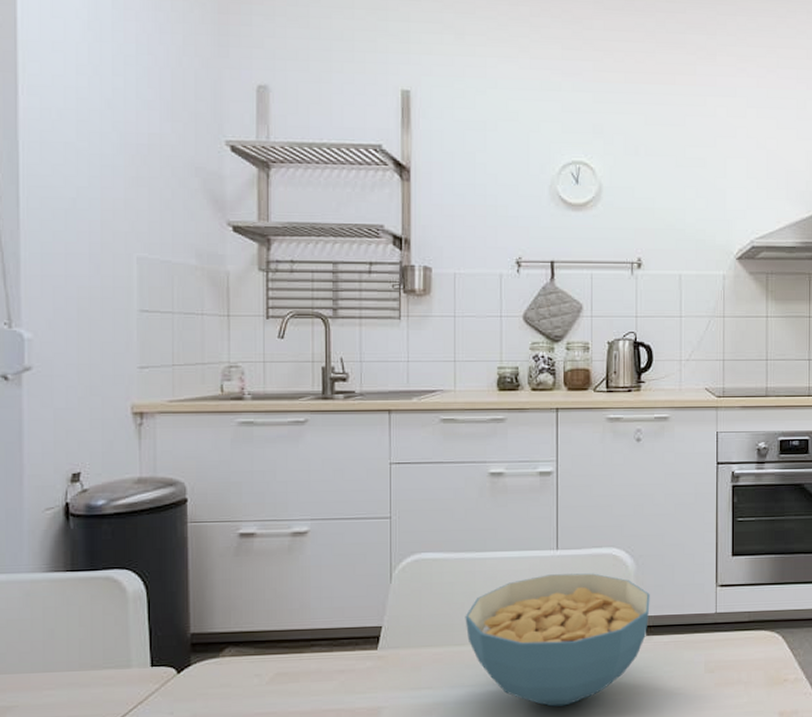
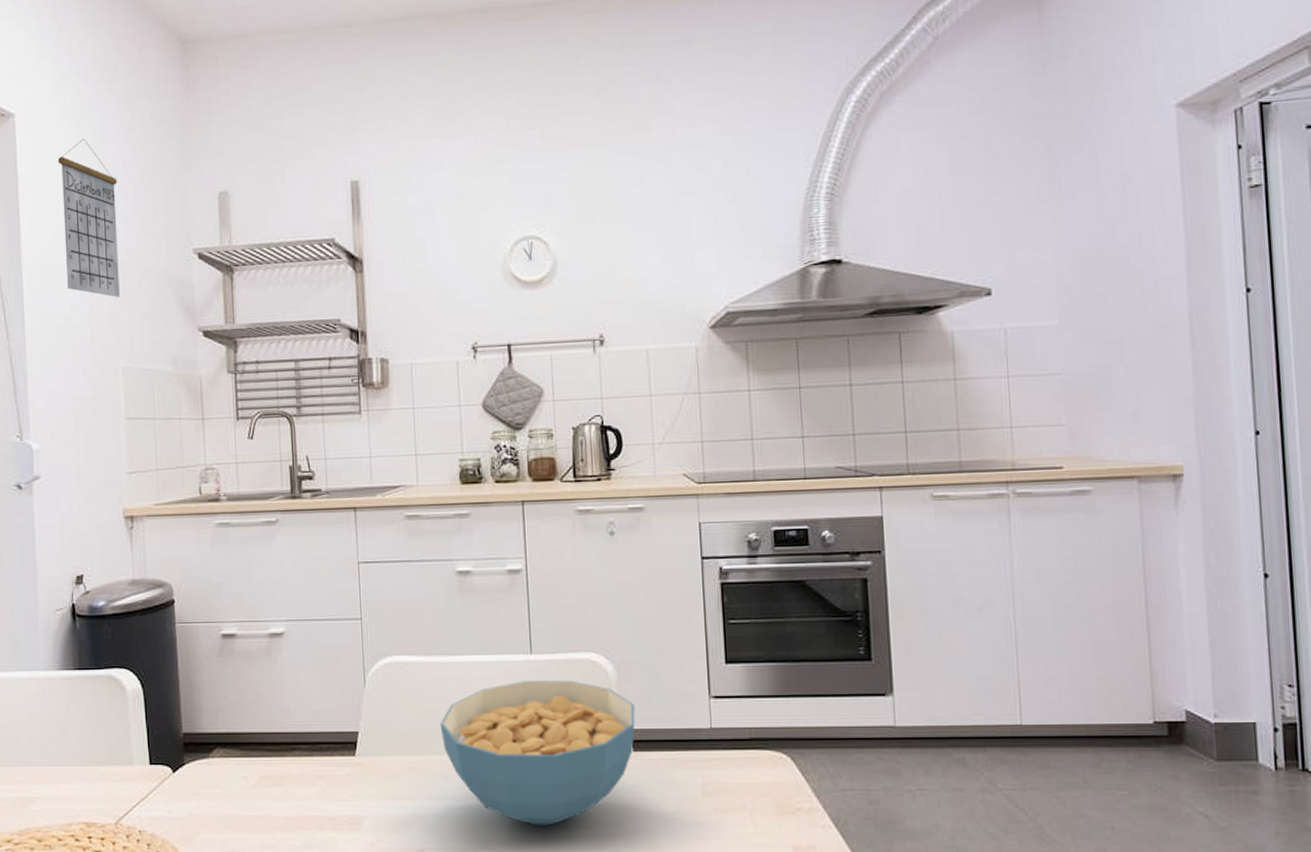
calendar: none [68,11,140,183] -> present [57,138,120,297]

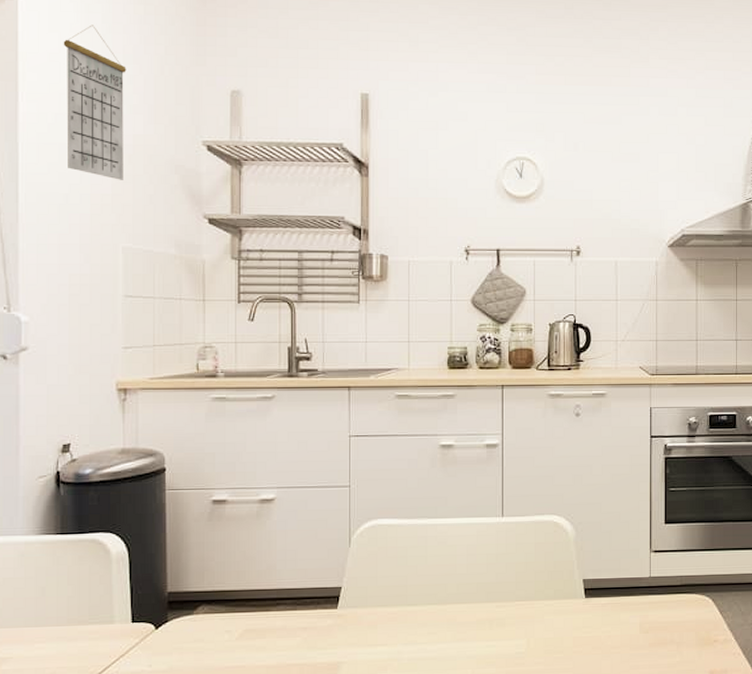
cereal bowl: present [440,680,635,826] -> none [417,539,588,664]

